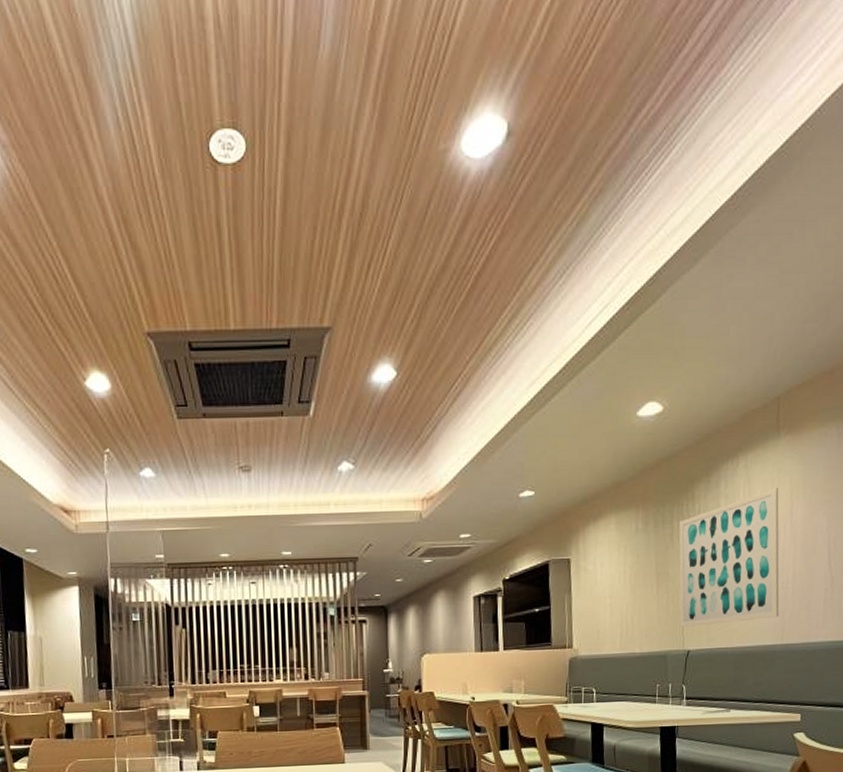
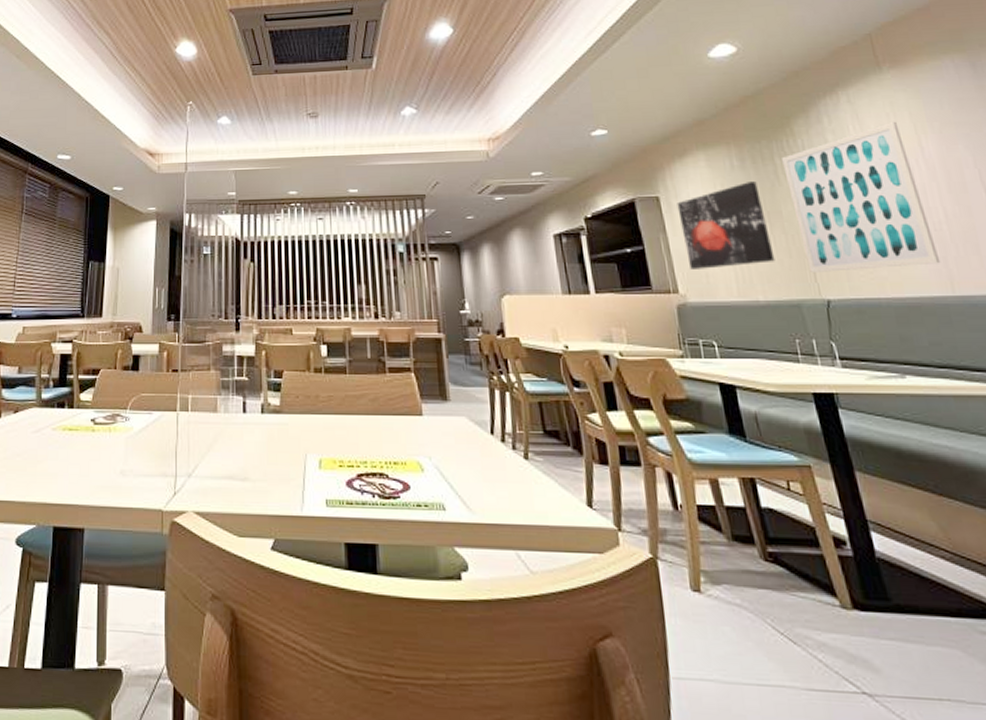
wall art: none [584,544,655,626] -> present [677,182,776,269]

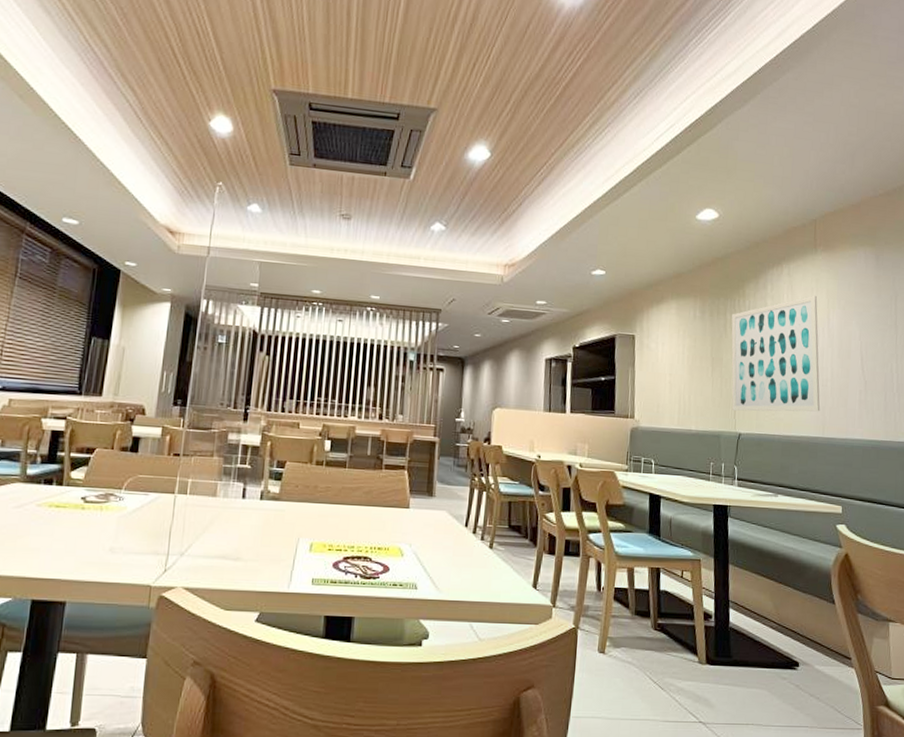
wall art: present [677,182,776,269] -> none [646,331,710,401]

